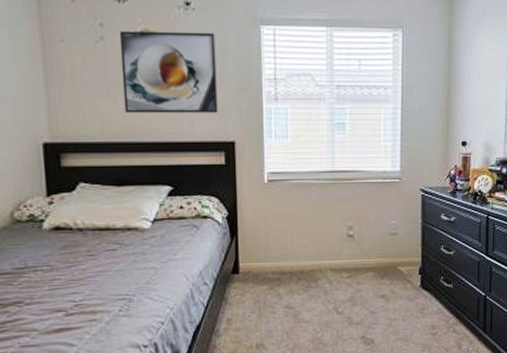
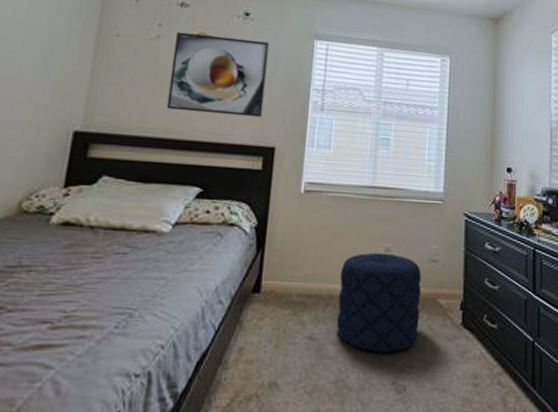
pouf: none [308,230,382,315] -> present [336,252,422,352]

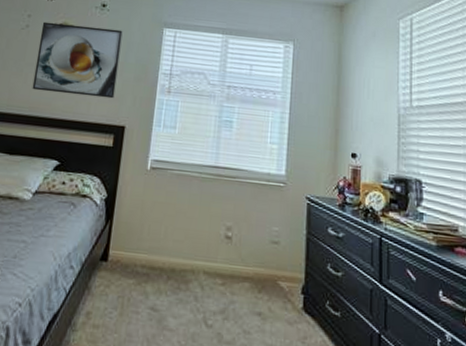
pouf: present [336,252,422,352] -> none [177,230,262,331]

